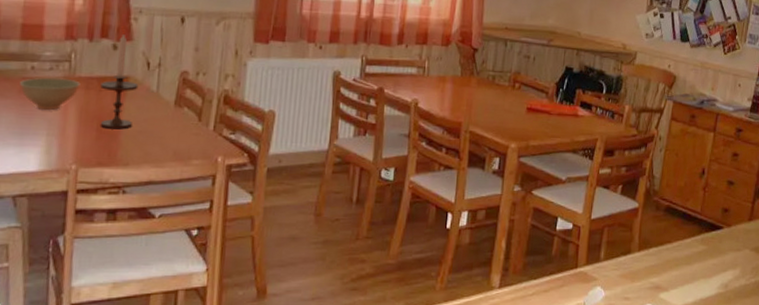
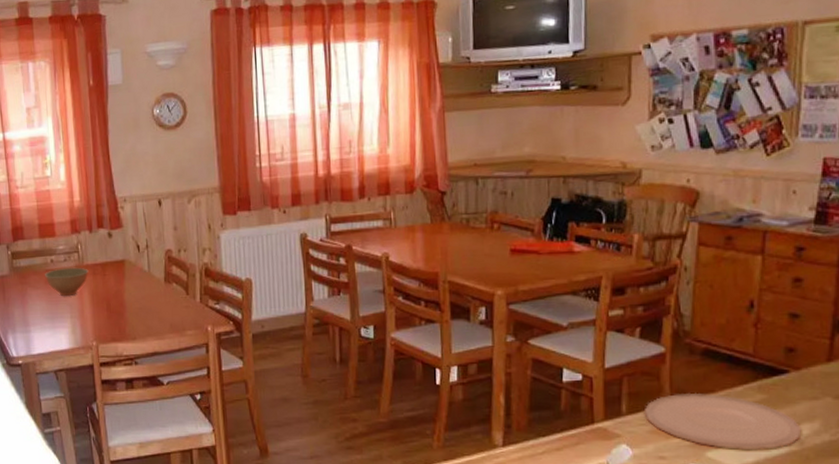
candlestick: present [100,25,139,130] -> none [104,214,134,308]
plate: none [617,242,727,293] -> present [643,392,802,451]

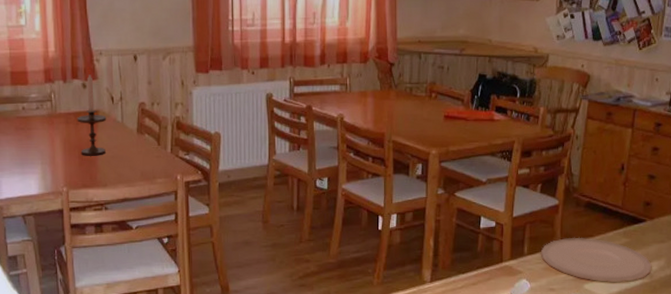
bowl: present [44,267,89,296] -> none [14,115,61,143]
candlestick: none [104,214,134,308] -> present [77,66,107,156]

